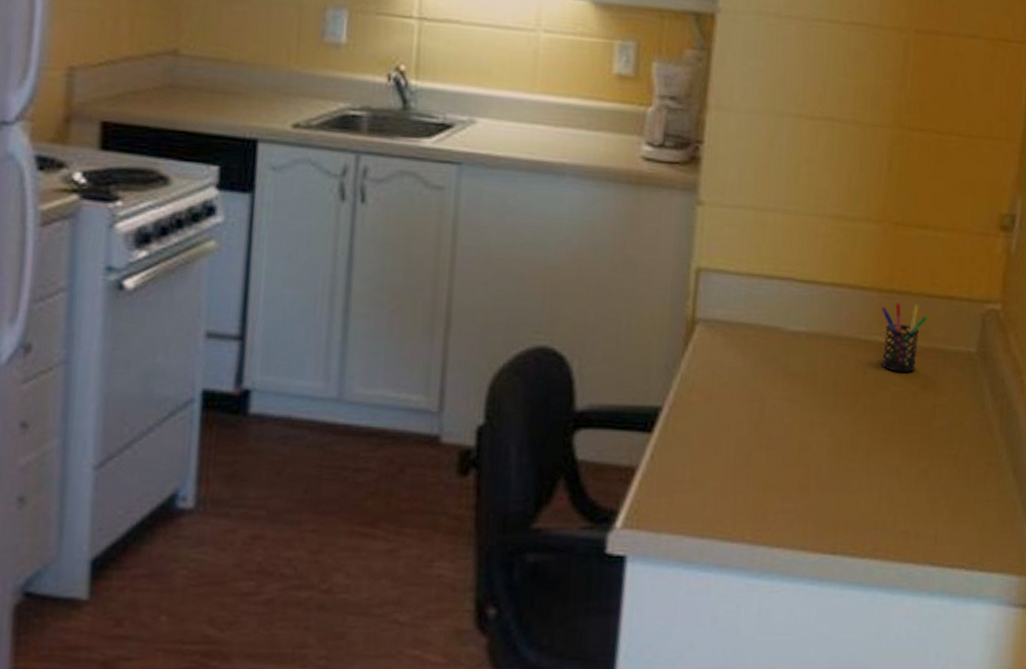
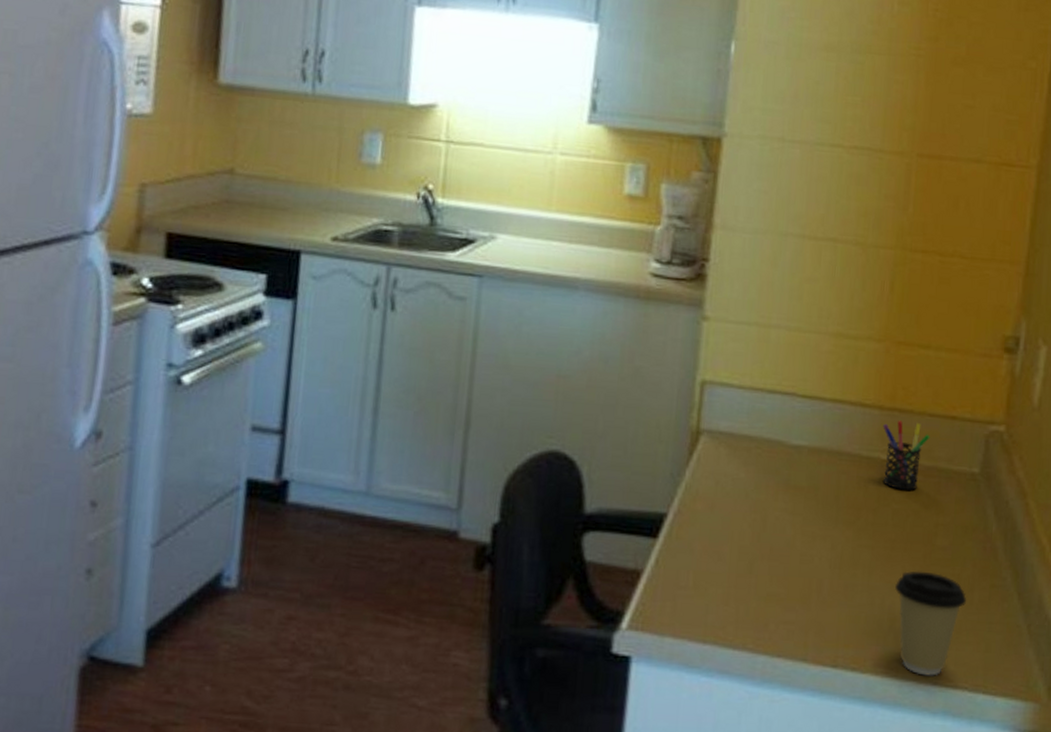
coffee cup: none [894,453,964,557] -> present [895,571,967,676]

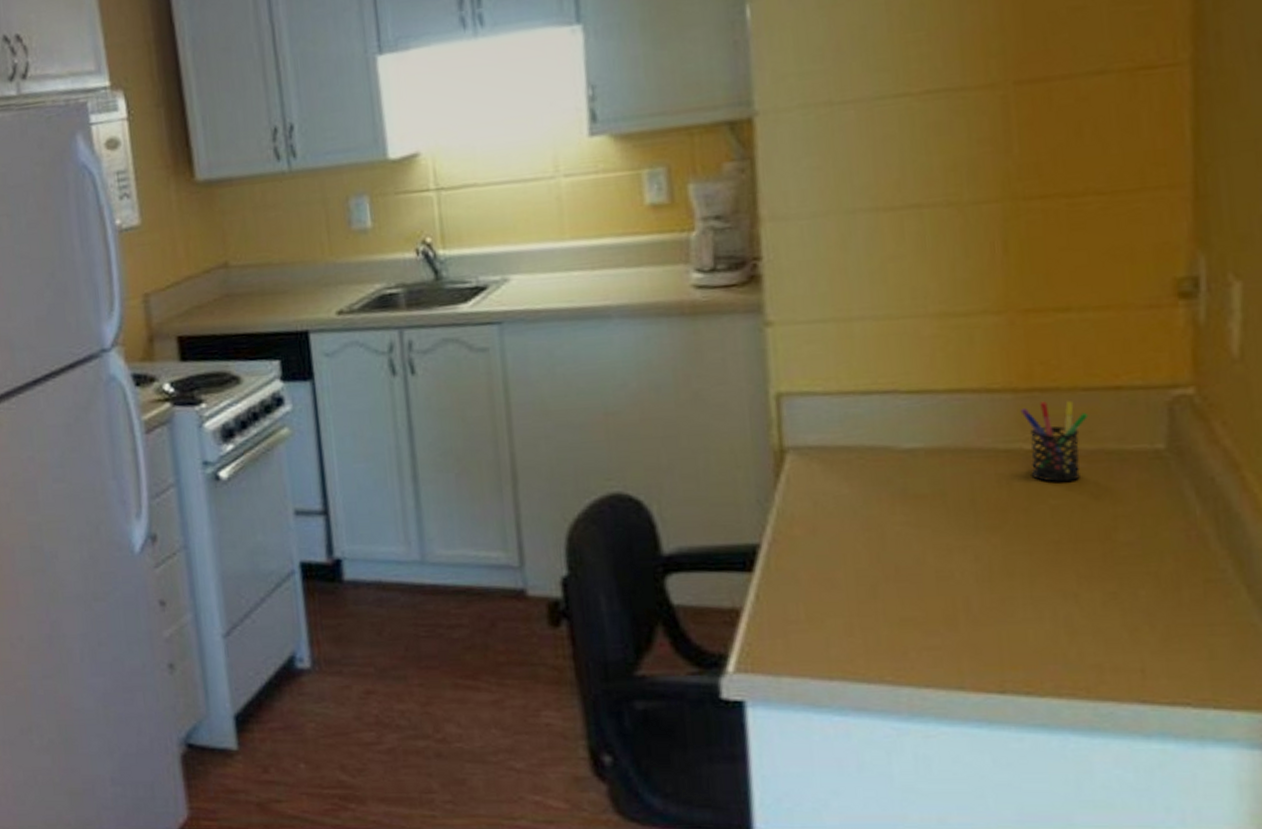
coffee cup: present [895,571,967,676] -> none [1069,573,1173,694]

